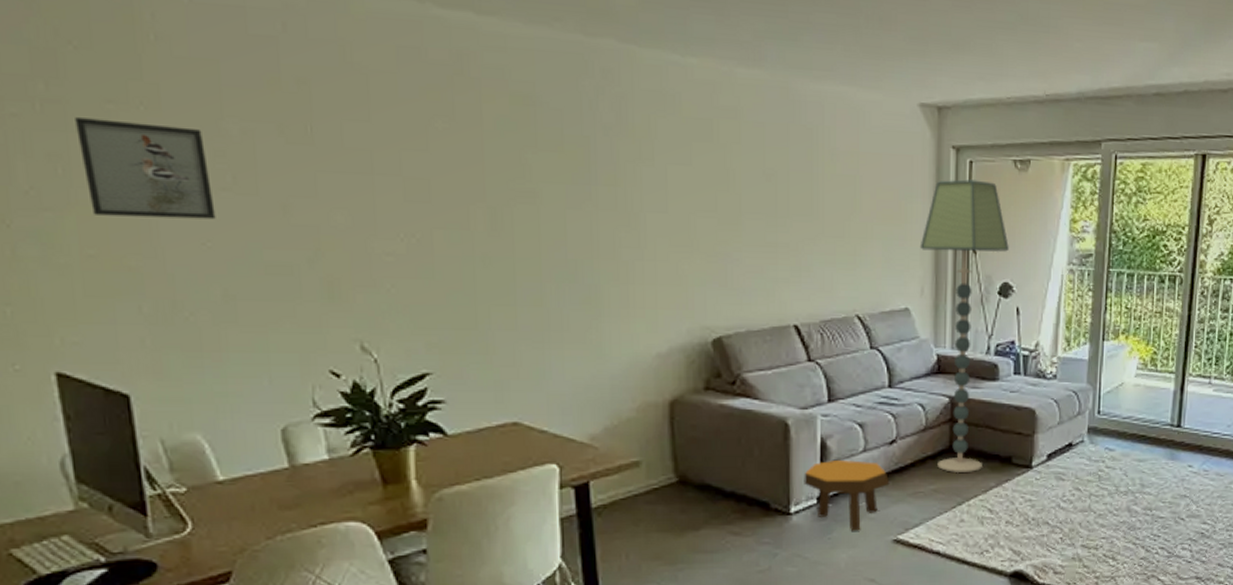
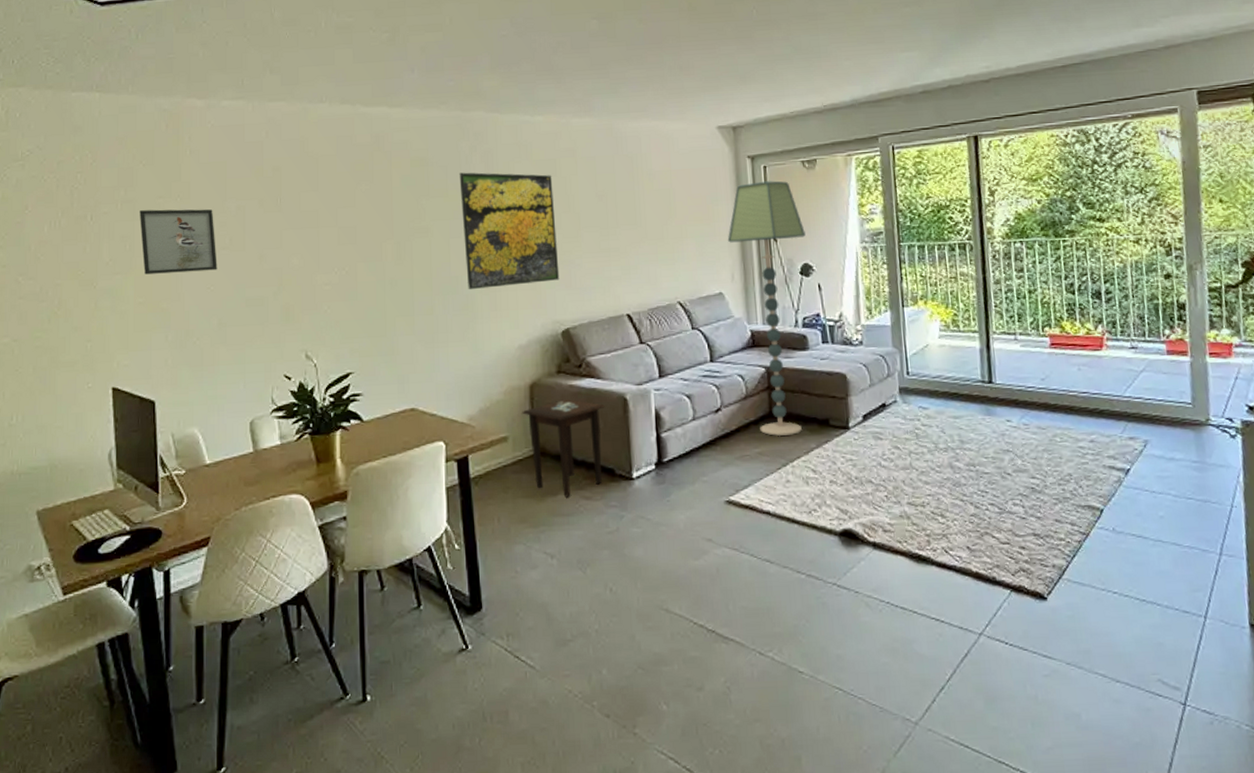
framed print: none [580,121,712,279] -> present [459,172,560,289]
side table: none [659,421,762,531] -> present [522,399,605,496]
footstool: present [804,459,890,531] -> none [642,428,719,494]

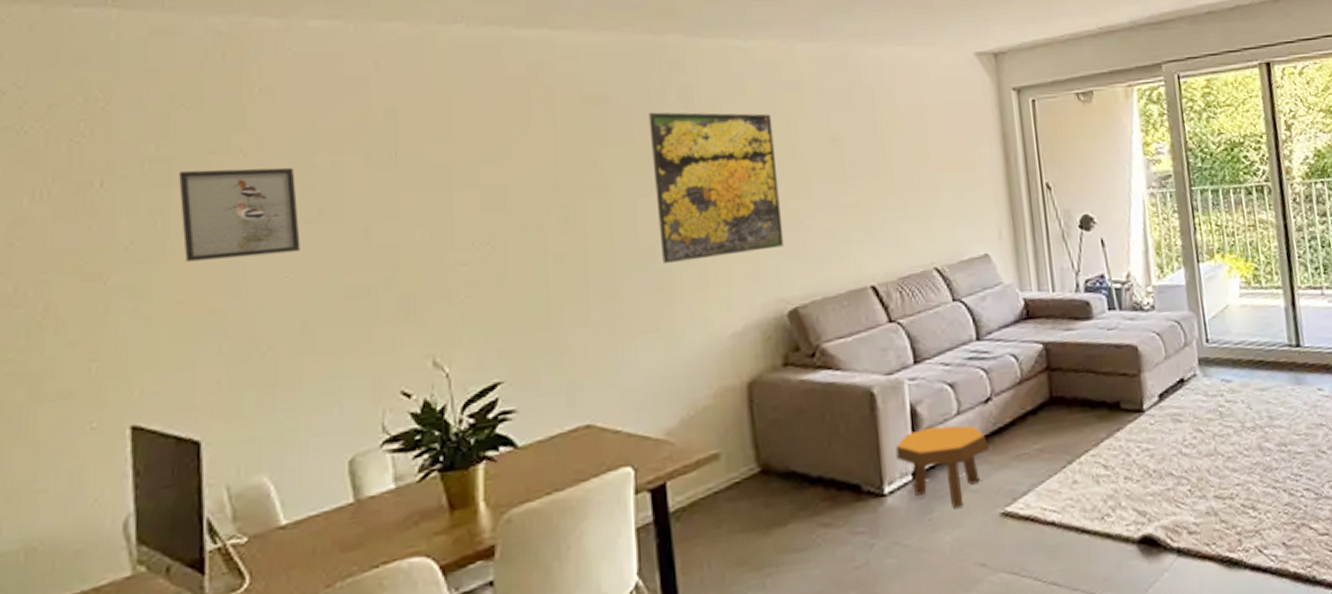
side table: present [522,399,605,496] -> none [738,398,847,526]
footstool: none [642,428,719,494] -> present [895,425,990,508]
floor lamp: present [727,181,806,437] -> none [992,117,1089,428]

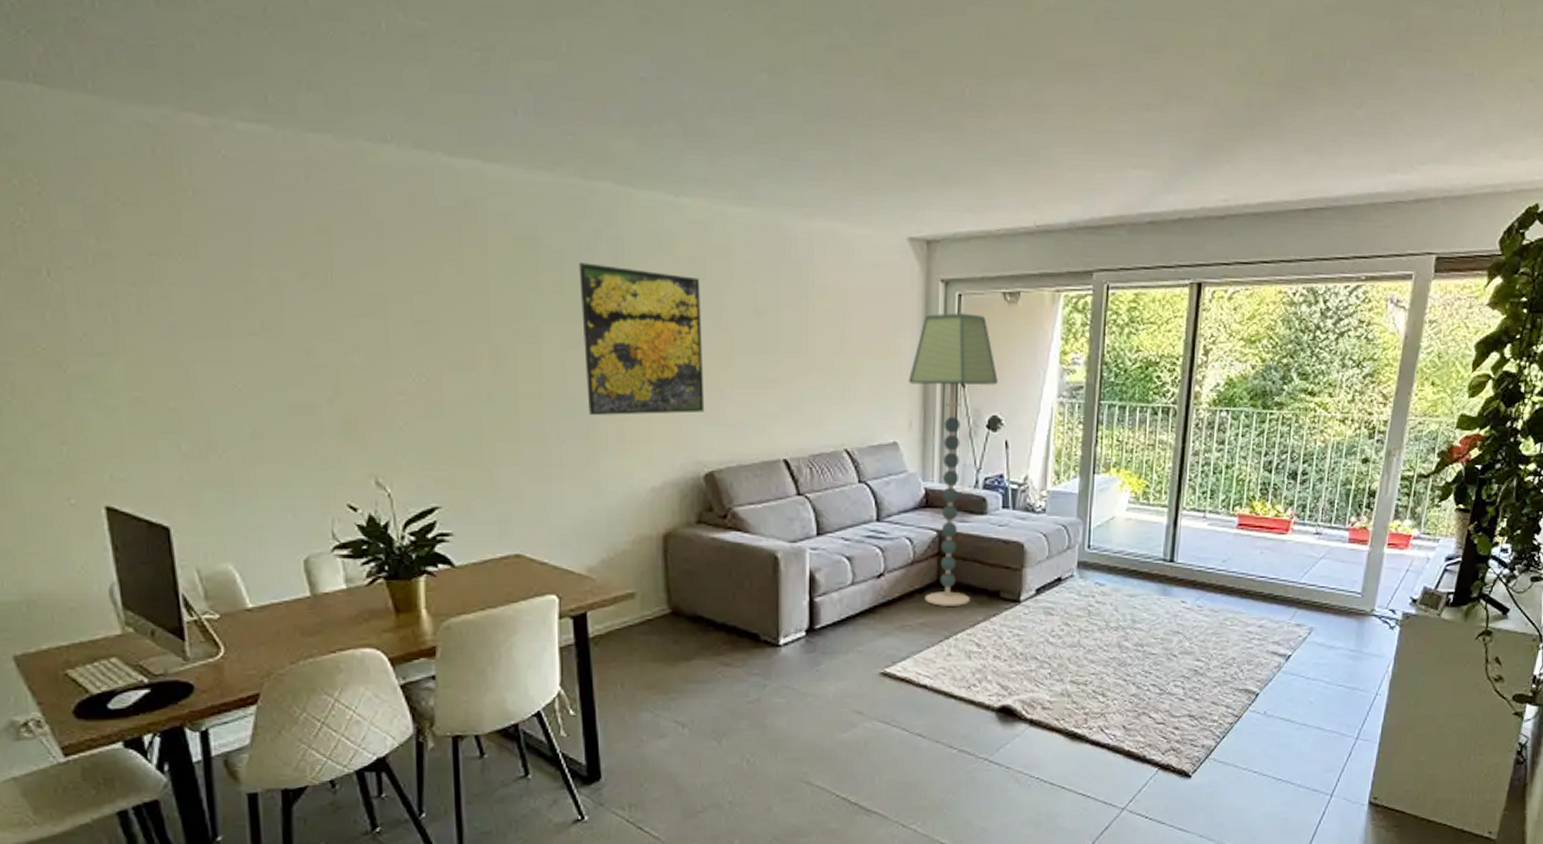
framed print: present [179,167,300,262] -> none [123,269,246,363]
footstool: present [895,425,990,508] -> none [793,592,878,664]
floor lamp: none [992,117,1089,428] -> present [908,313,998,607]

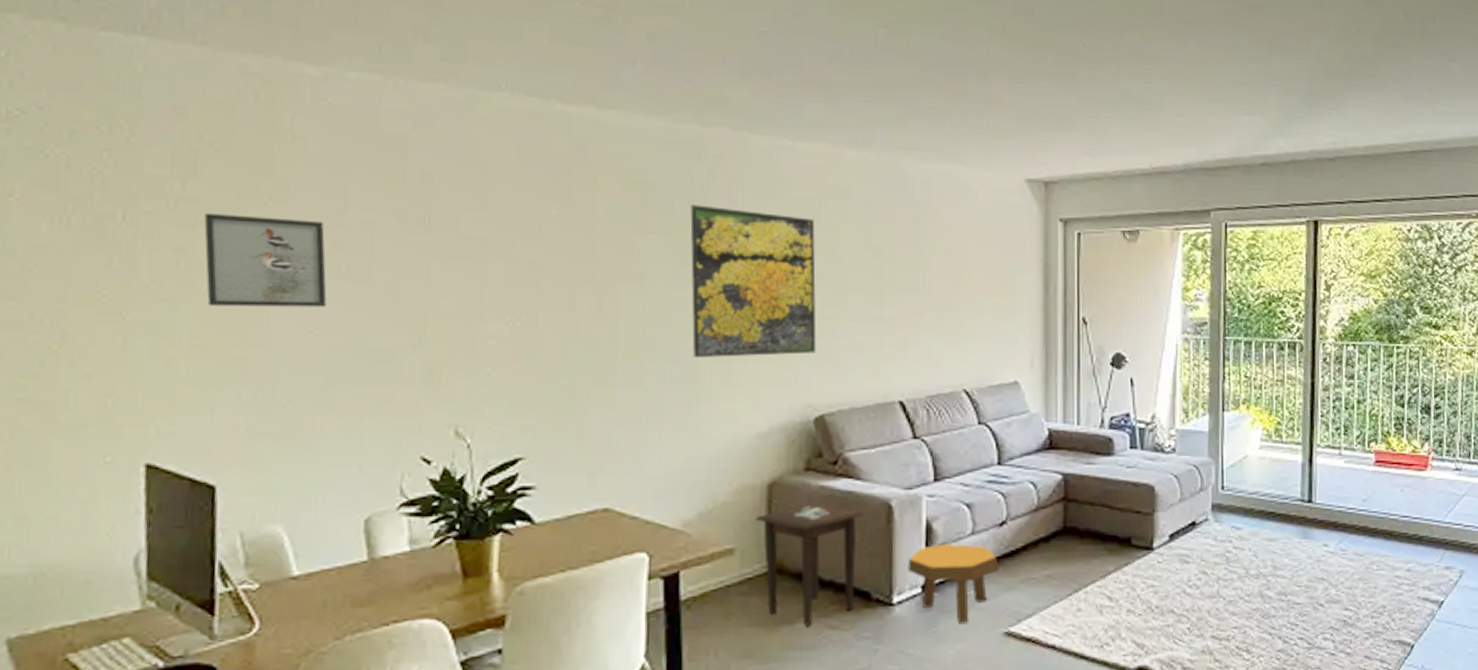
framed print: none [123,269,246,363] -> present [204,214,327,307]
side table: none [653,554,752,662] -> present [755,504,864,625]
footstool: none [793,592,878,664] -> present [908,543,1000,623]
floor lamp: present [908,313,998,607] -> none [1028,251,1120,557]

